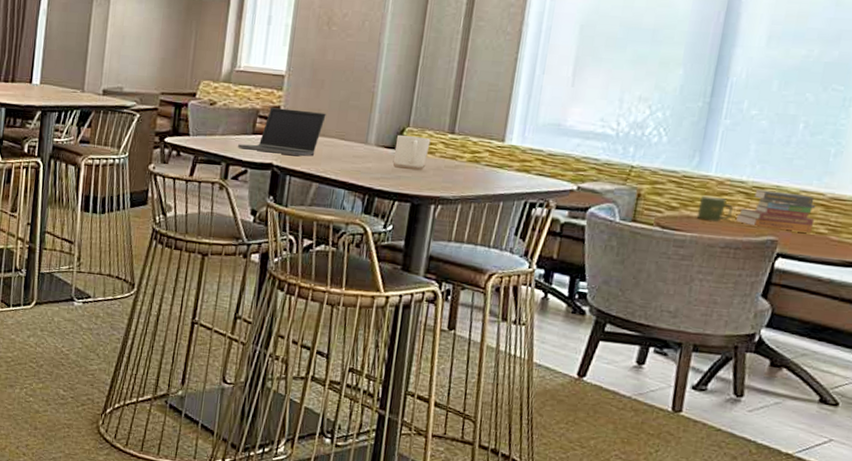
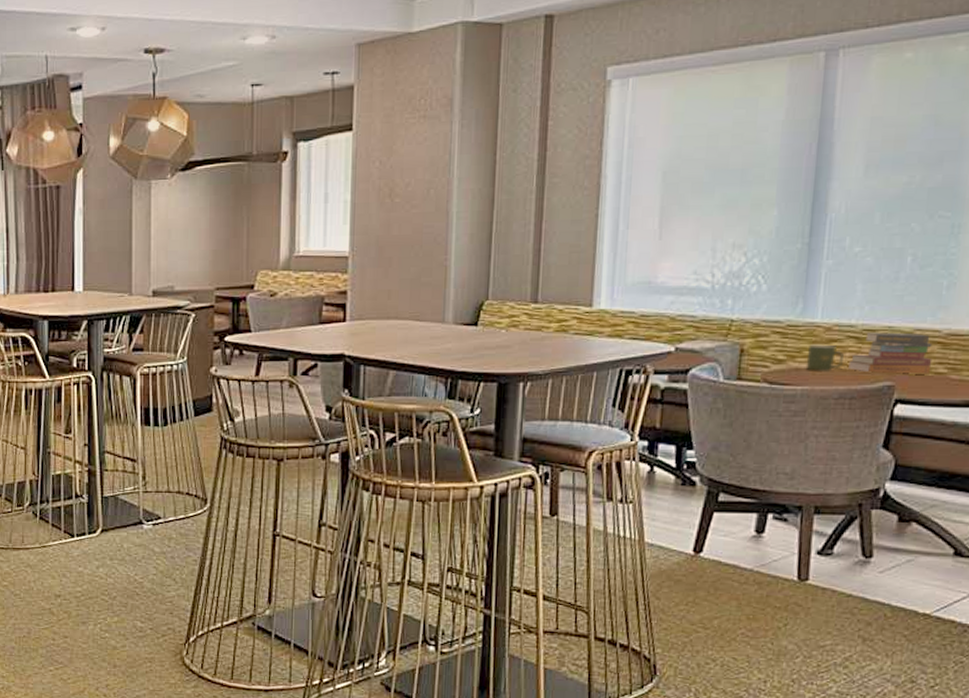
laptop computer: present [238,107,326,157] -> none [305,292,397,344]
mug: present [392,134,431,171] -> none [474,309,513,347]

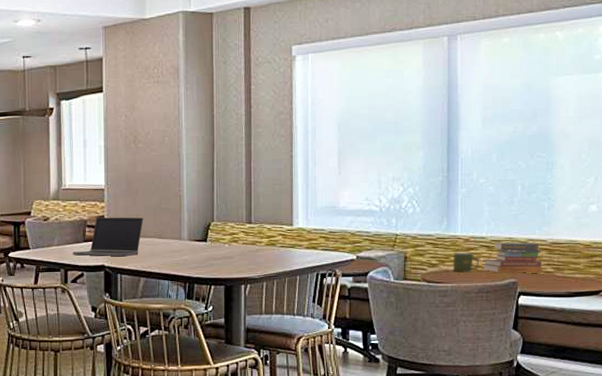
laptop computer: none [305,292,397,344] -> present [73,217,144,257]

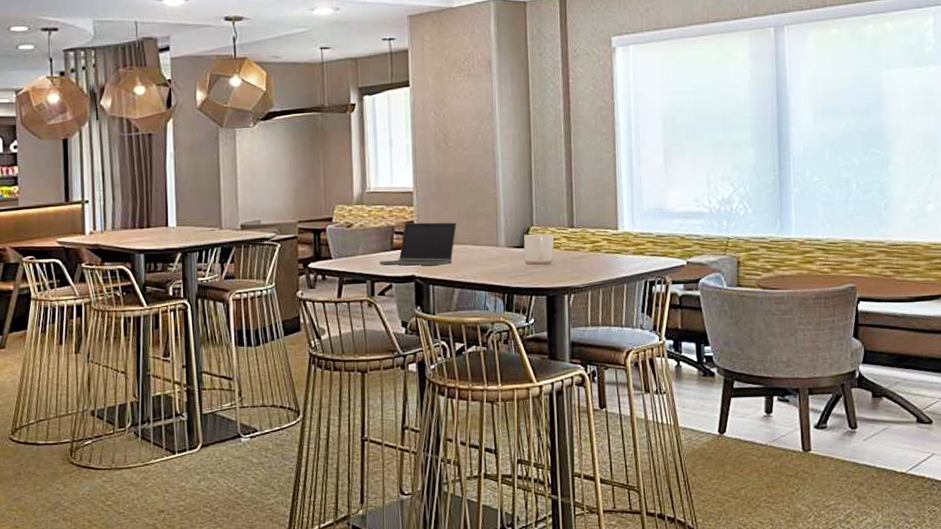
mug: none [204,228,233,258] -> present [523,234,554,266]
mug: present [453,252,479,273] -> none [788,255,816,279]
books: present [483,242,542,273] -> none [820,244,881,278]

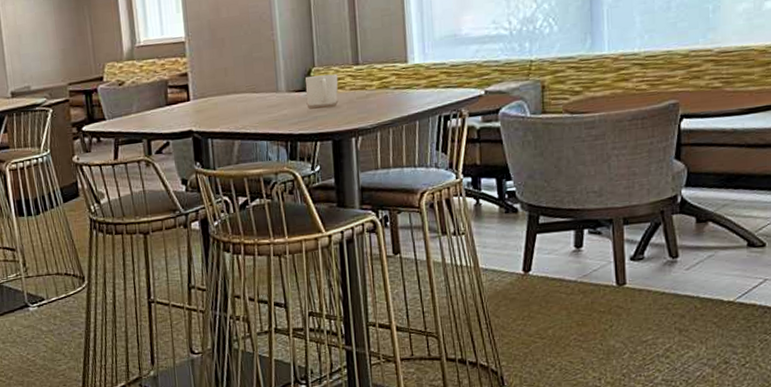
laptop computer: present [380,222,457,266] -> none [155,70,234,122]

